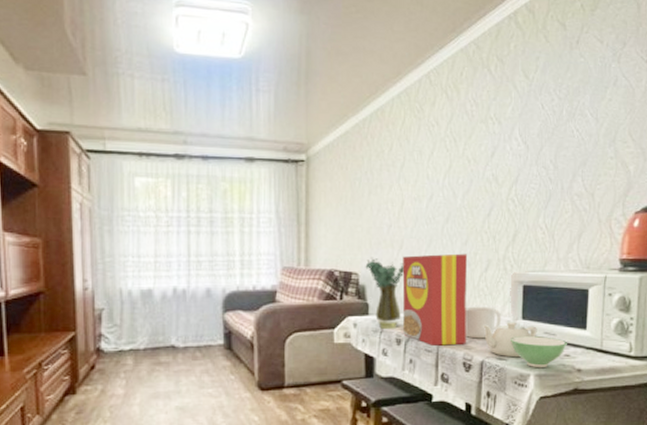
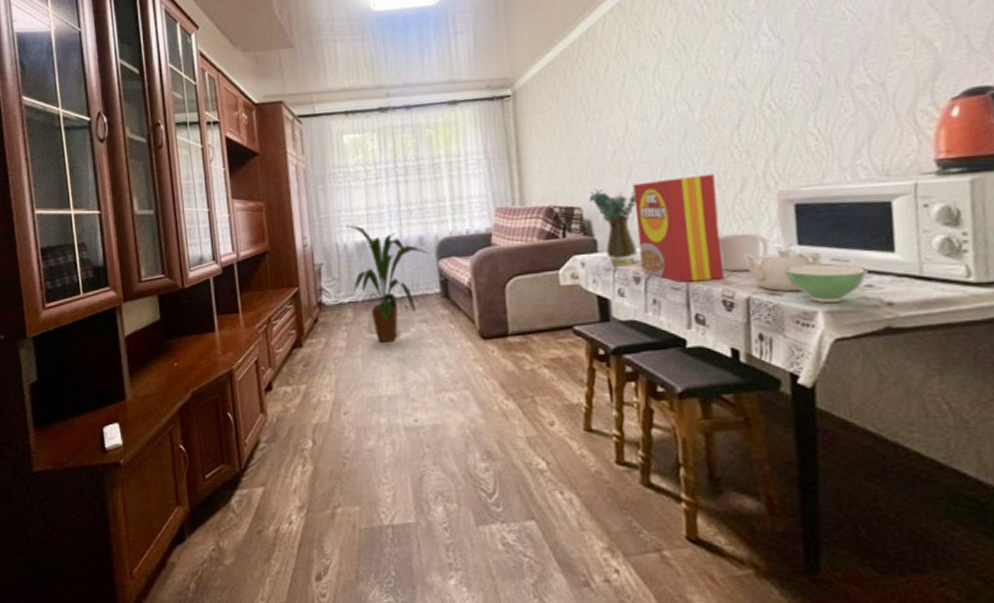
house plant: none [131,271,215,391] -> present [345,225,429,343]

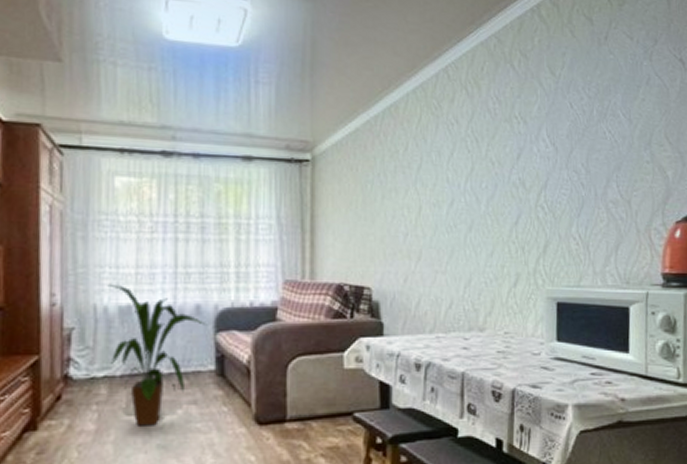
vase: present [589,188,637,268] -> none [379,269,423,354]
cereal box: present [633,174,724,283] -> none [421,266,495,371]
mug: present [718,233,770,272] -> none [493,326,535,364]
teapot: present [742,248,822,292] -> none [512,344,574,385]
bowl: present [783,264,868,304] -> none [544,361,608,398]

